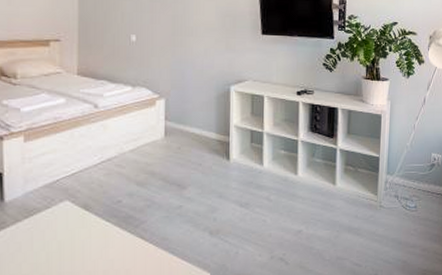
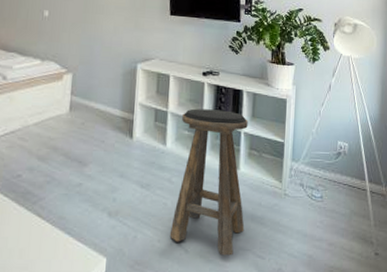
stool: none [270,128,344,266] -> present [169,108,248,256]

